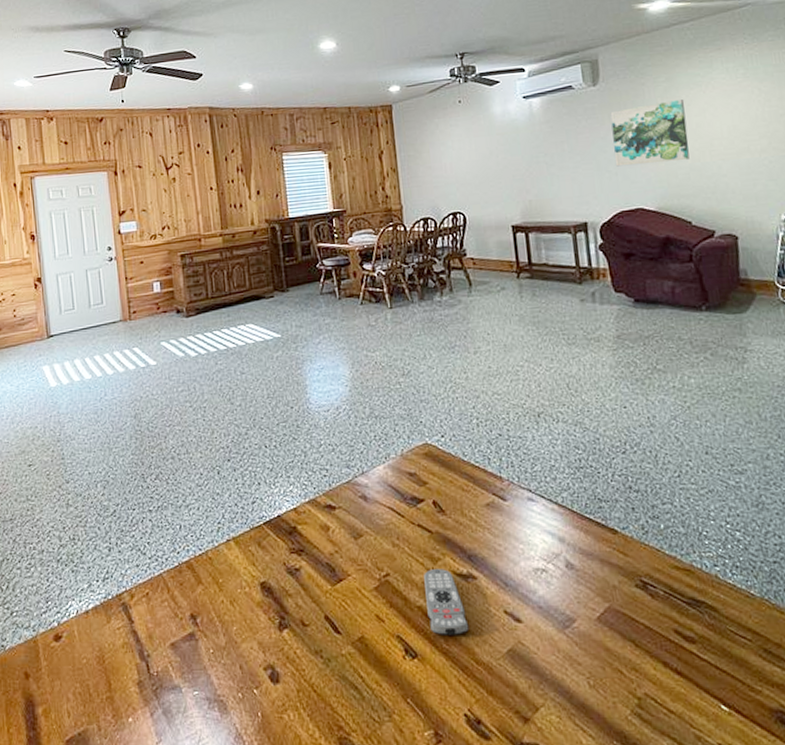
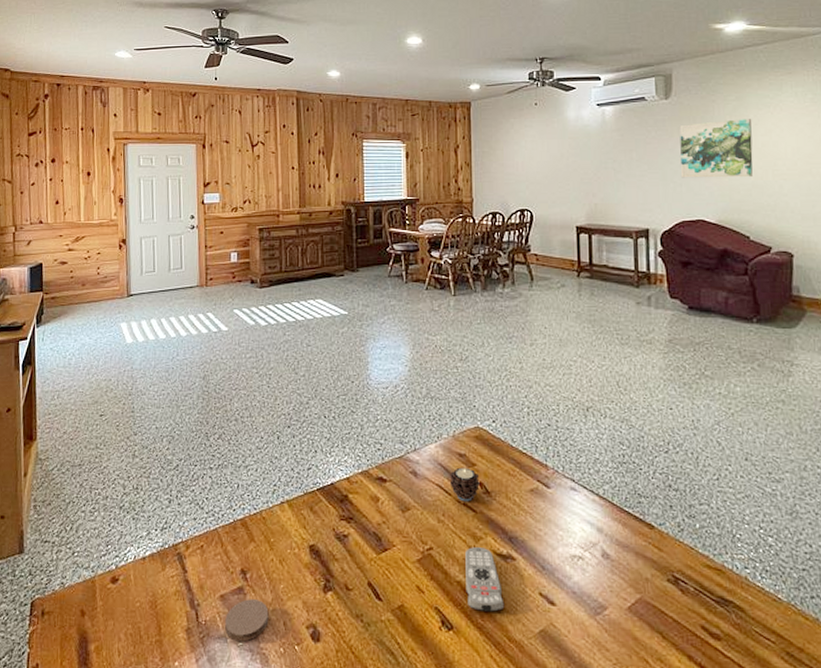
coaster: none [178,644,224,690] -> present [225,599,269,642]
candle: none [401,487,433,523] -> present [449,467,480,502]

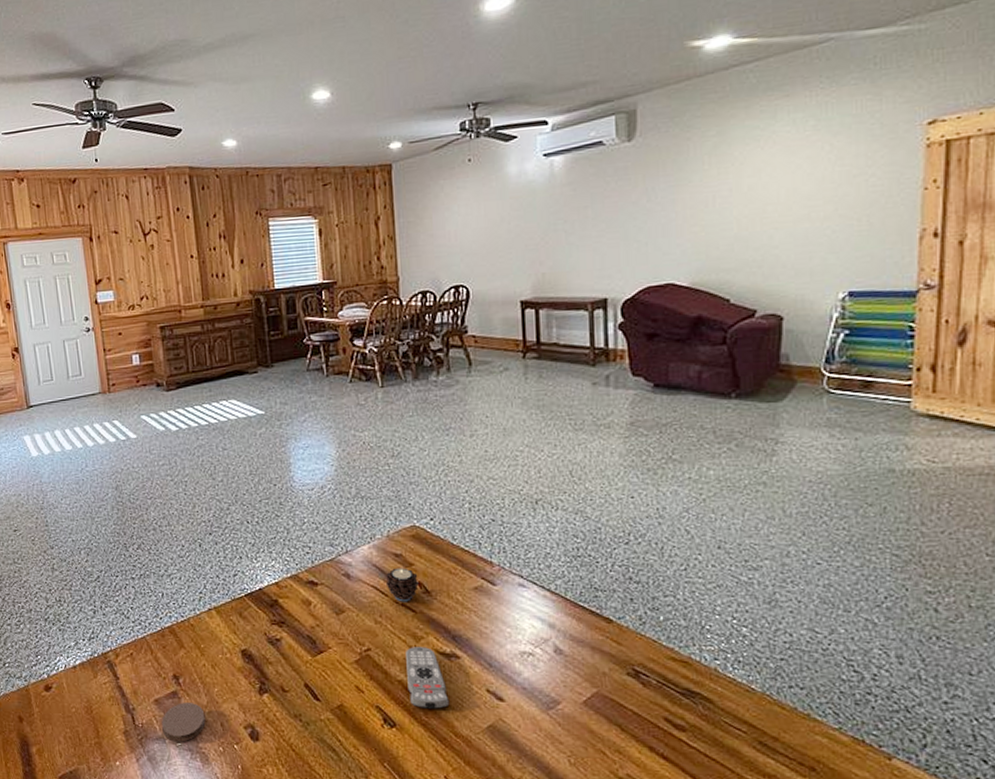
wall art: present [679,119,753,178] -> none [645,157,737,236]

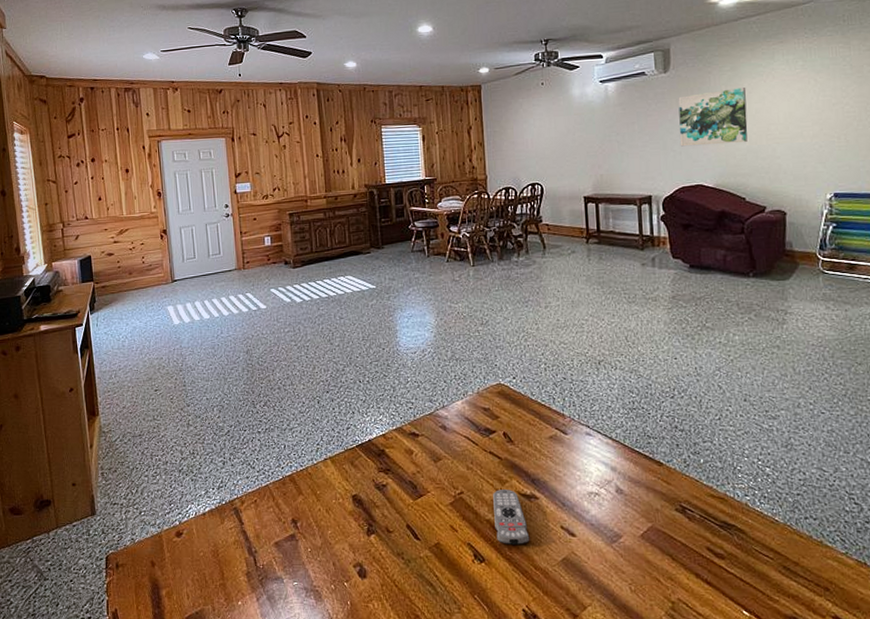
coaster: present [161,702,206,742] -> none [280,544,320,581]
candle: present [385,568,419,602] -> none [476,420,504,450]
wall art: none [645,157,737,236] -> present [678,88,748,147]

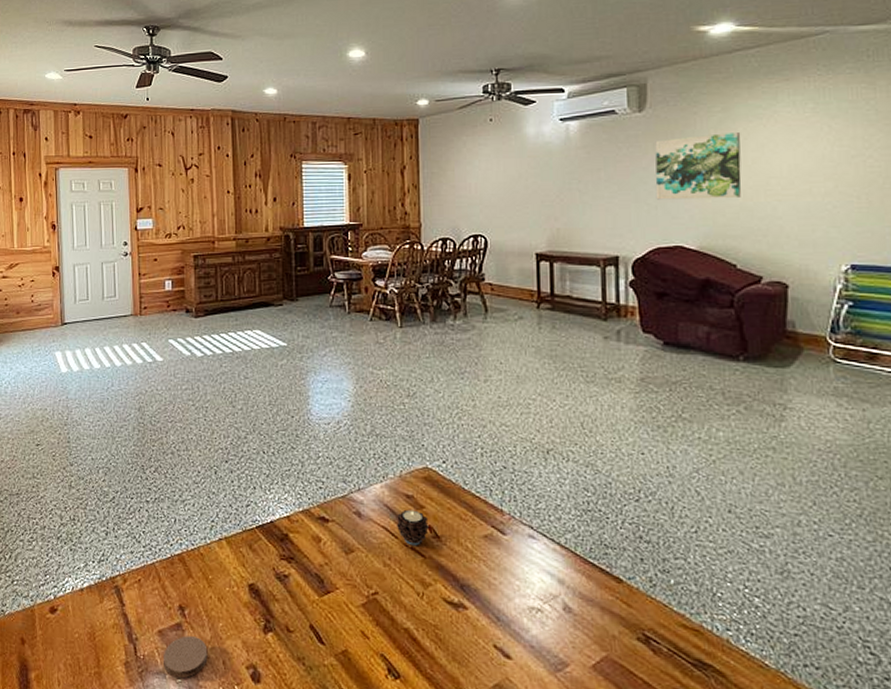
coaster: none [280,544,320,581] -> present [164,636,208,679]
candle: none [476,420,504,450] -> present [396,509,429,546]
remote control: present [493,490,530,545] -> none [413,593,456,663]

